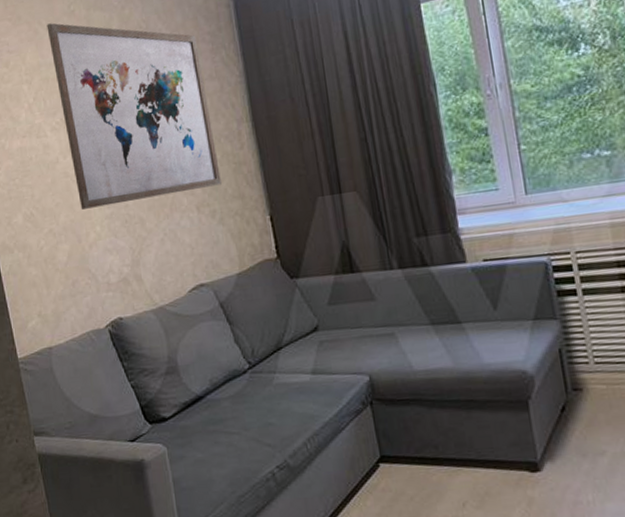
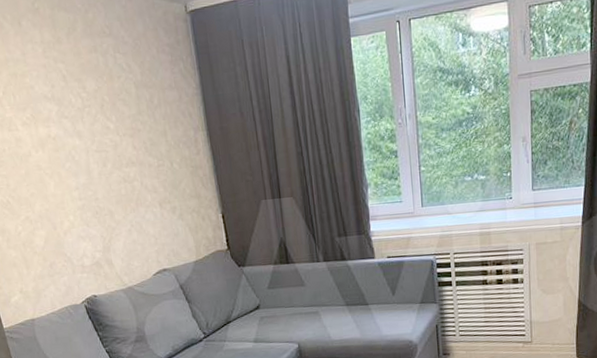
wall art: present [46,23,221,210] -> none [11,18,181,200]

